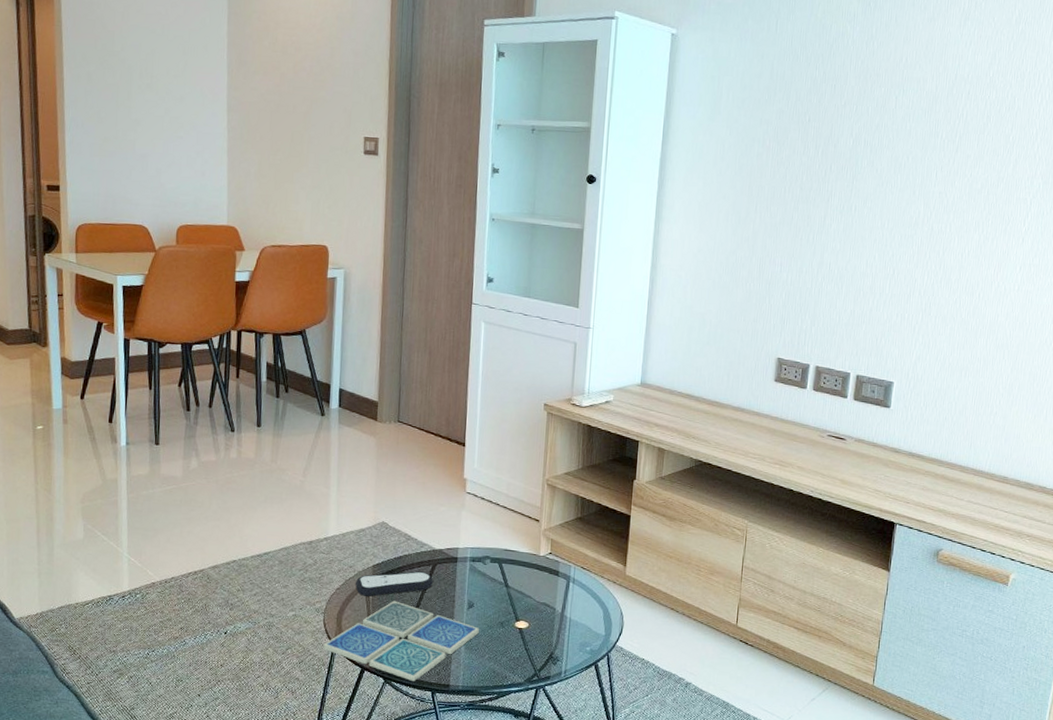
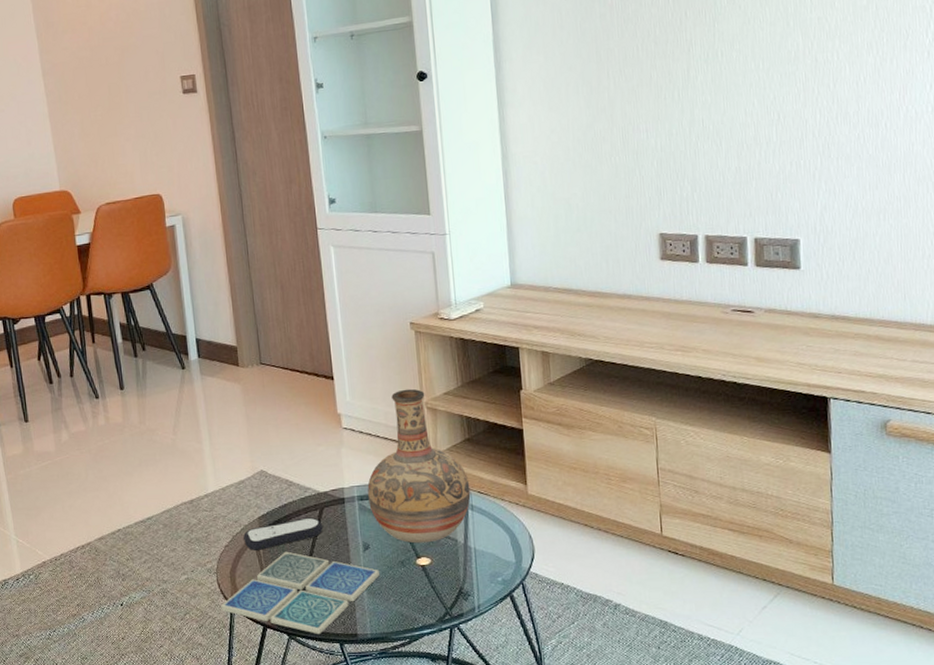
vase: none [479,464,575,608] -> present [367,388,471,544]

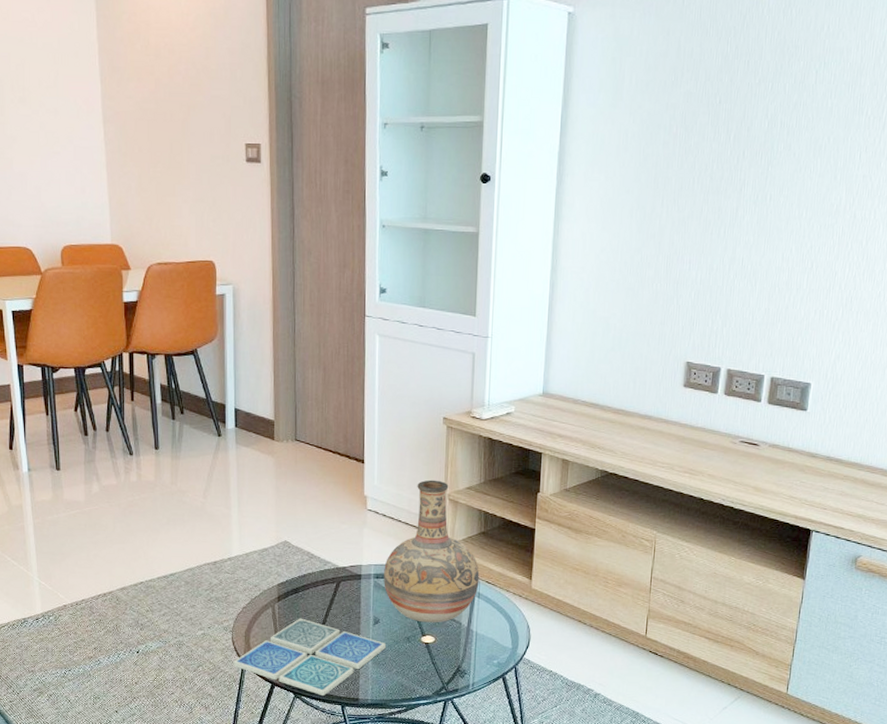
remote control: present [243,517,323,551] -> none [262,589,338,615]

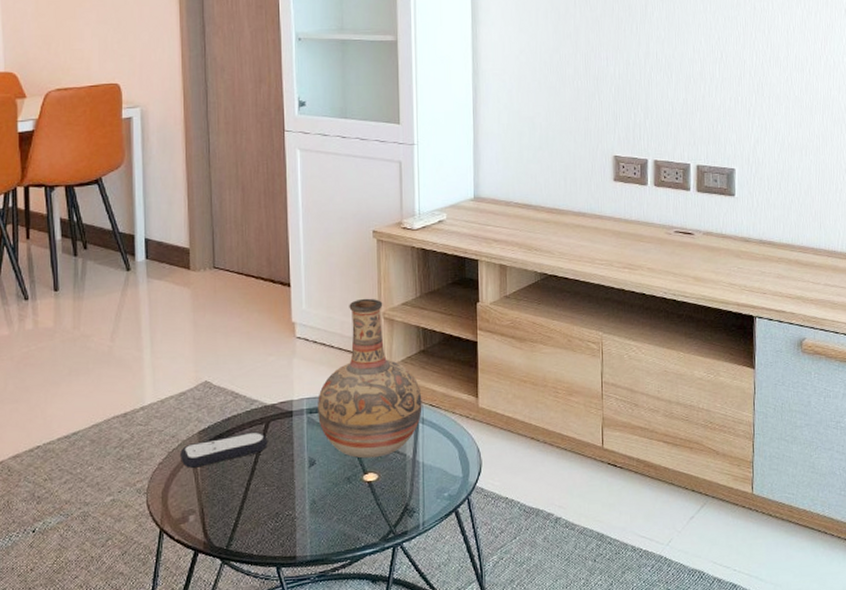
drink coaster: present [233,618,386,695] -> none [148,468,324,558]
remote control: none [262,589,338,615] -> present [180,431,268,468]

